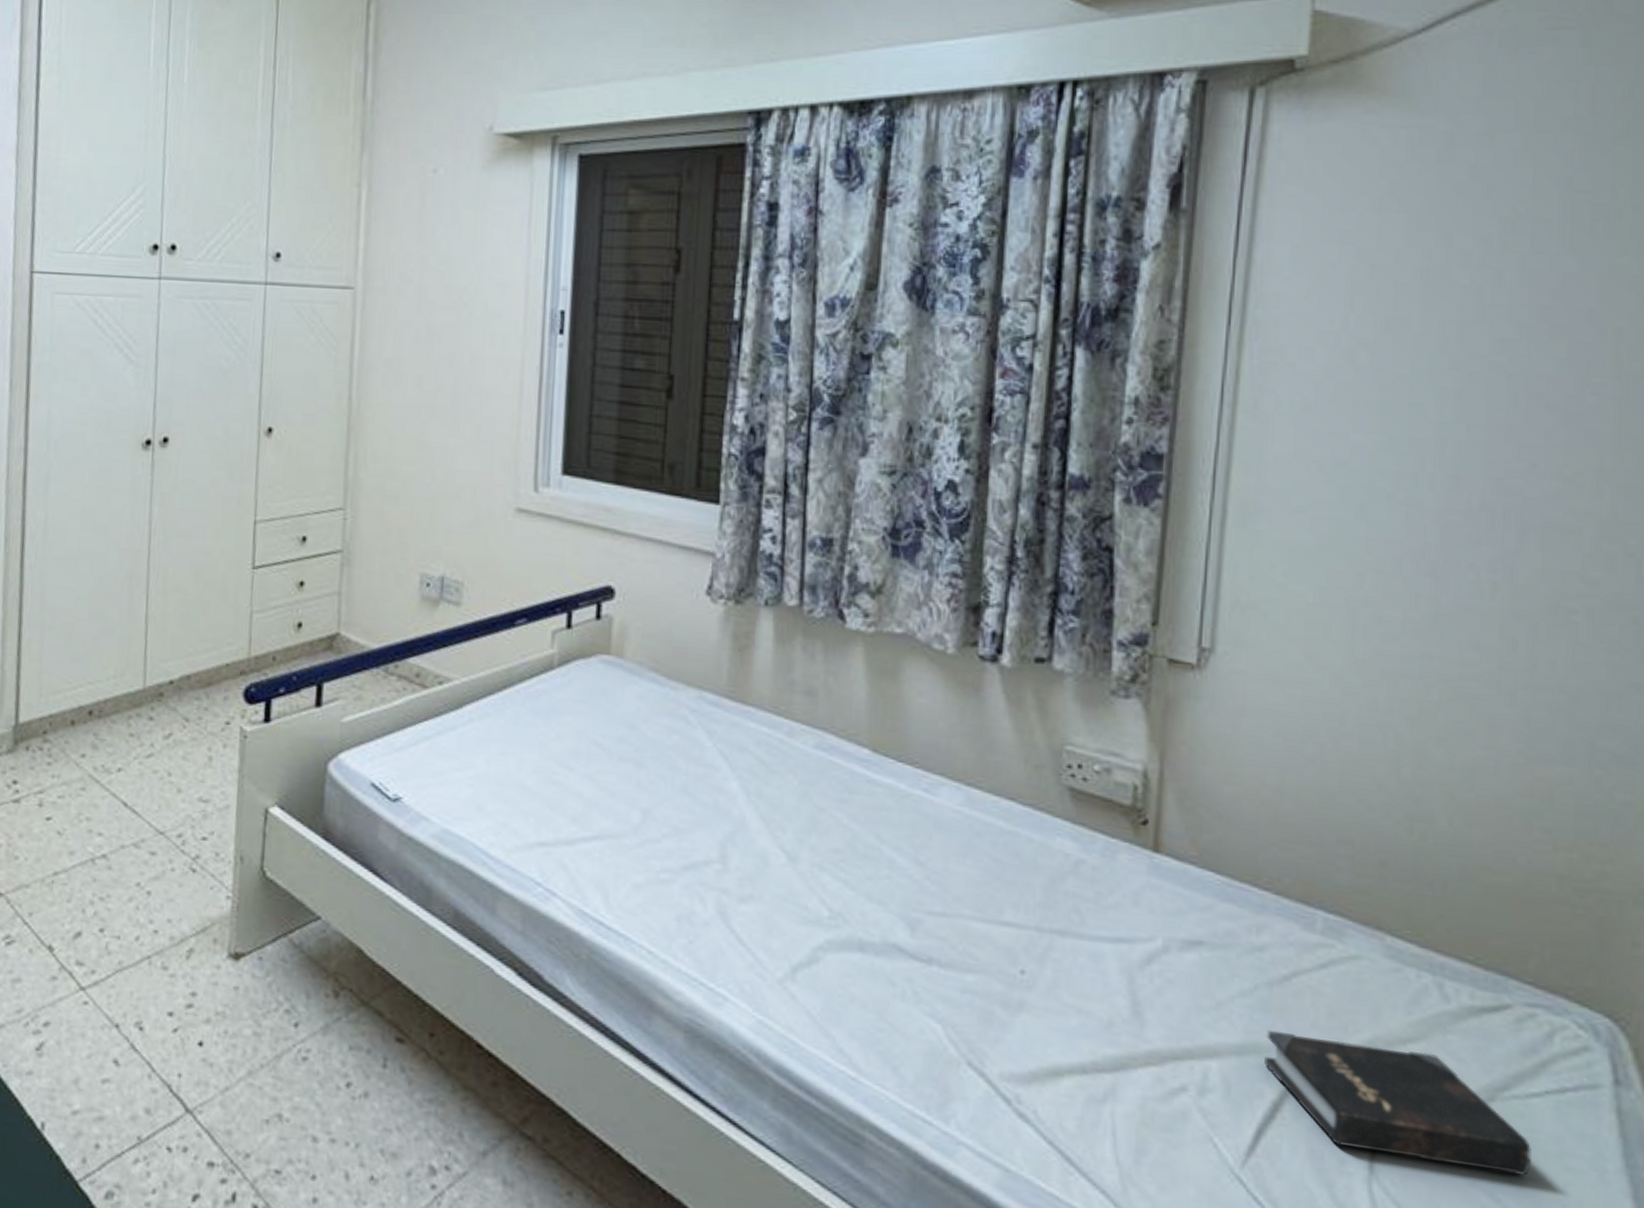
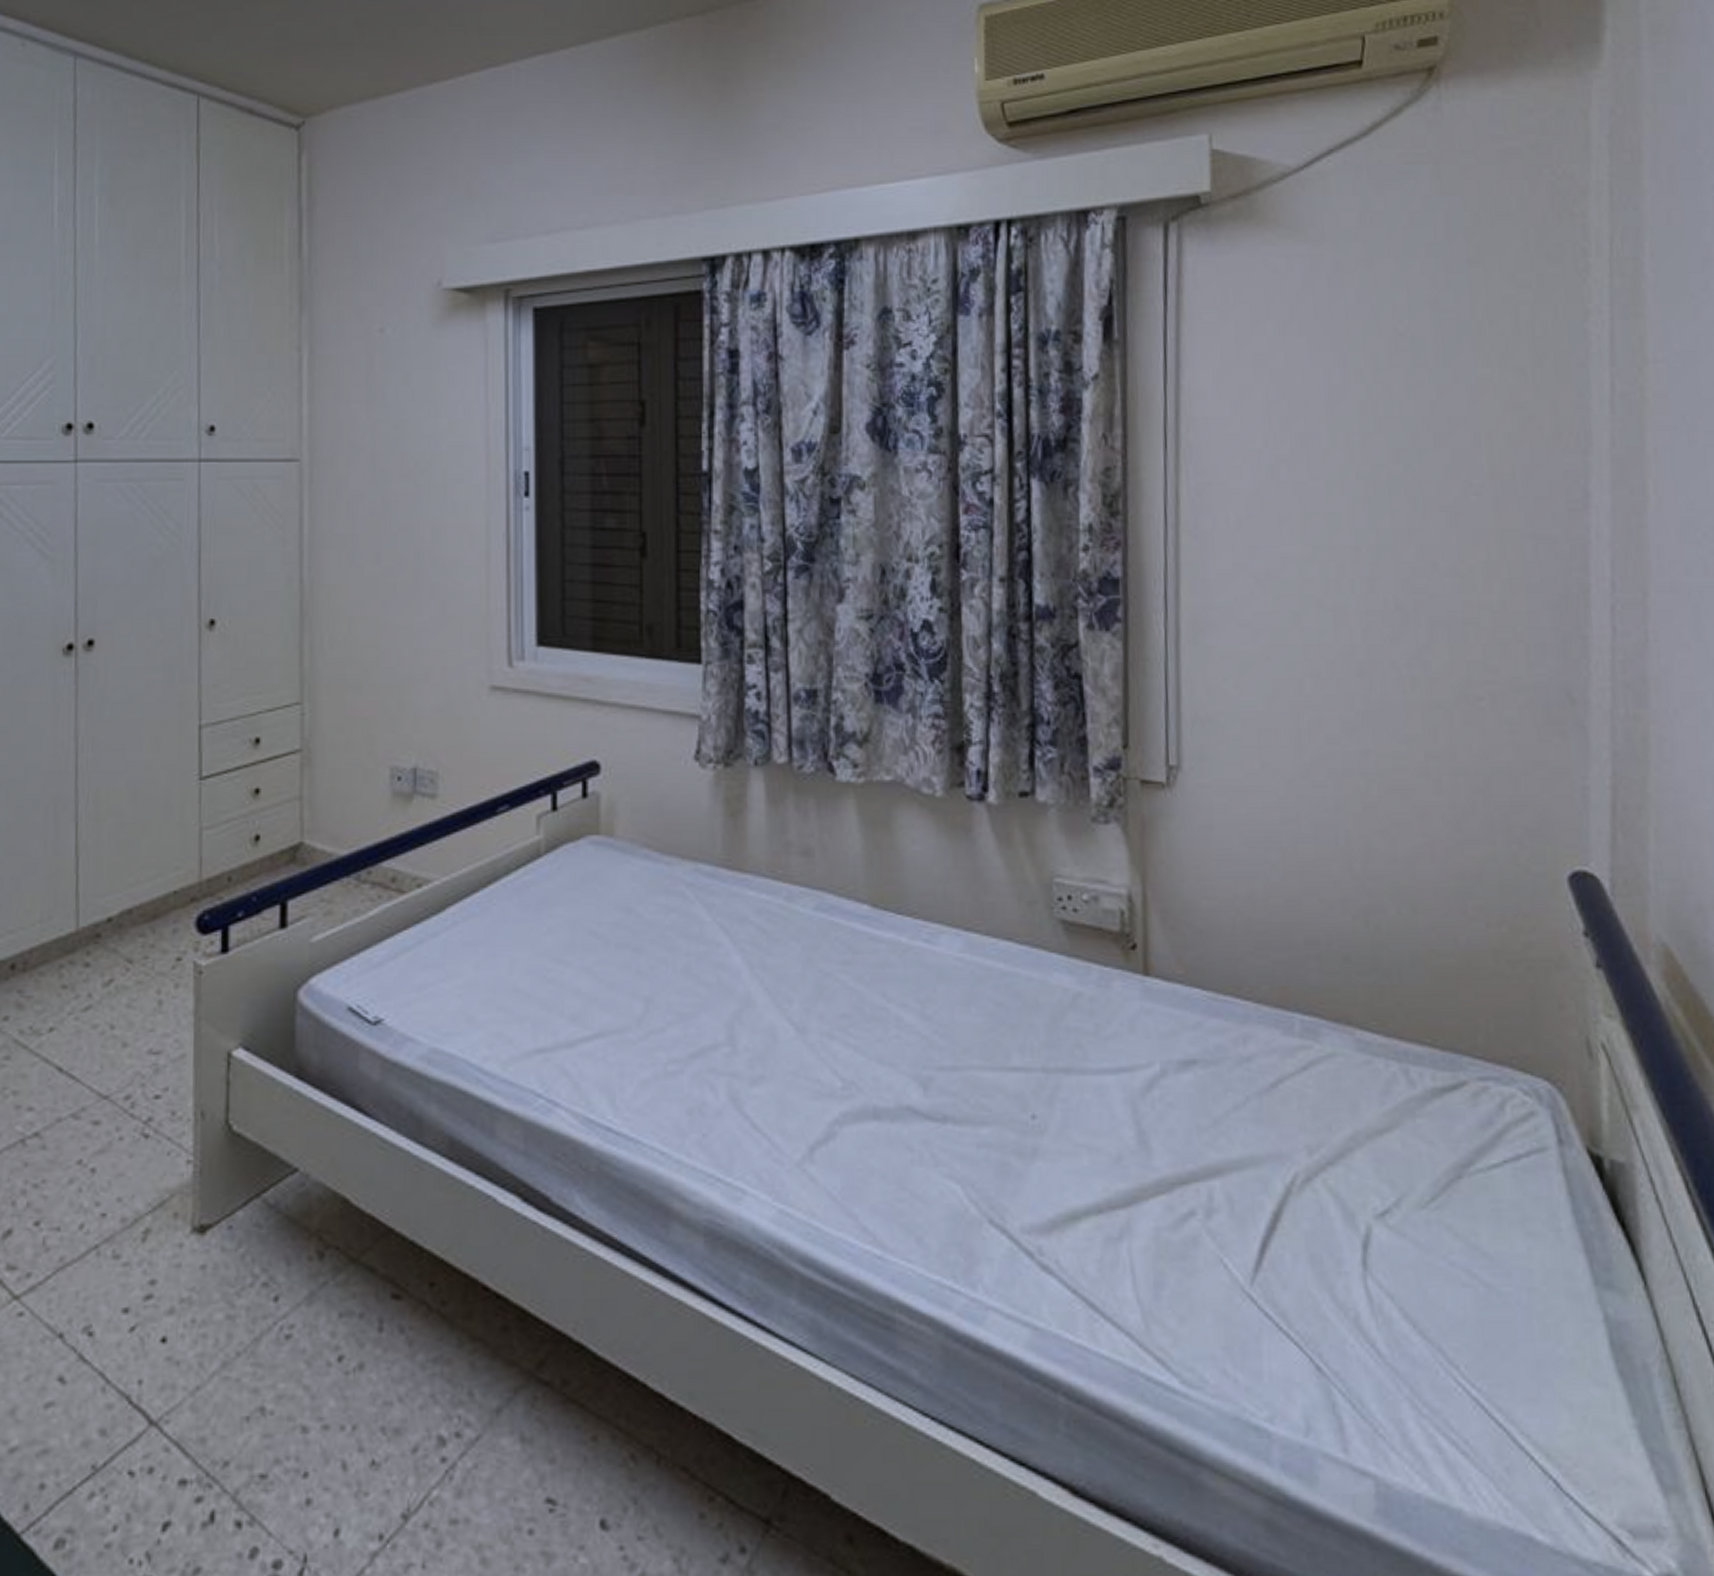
hardback book: present [1264,1029,1531,1177] -> none [1261,1139,1499,1248]

